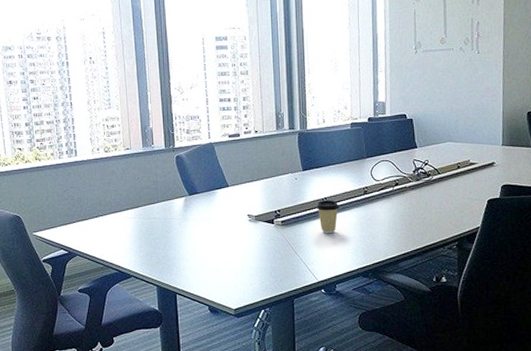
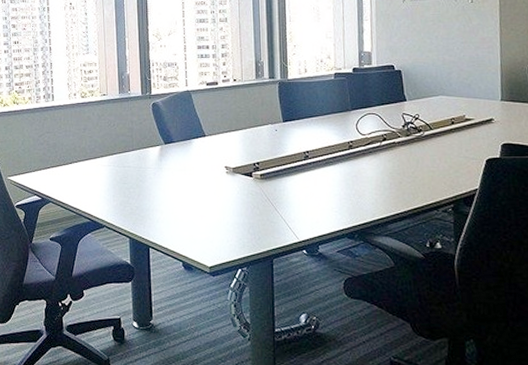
coffee cup: present [316,200,340,234] -> none [298,154,323,190]

